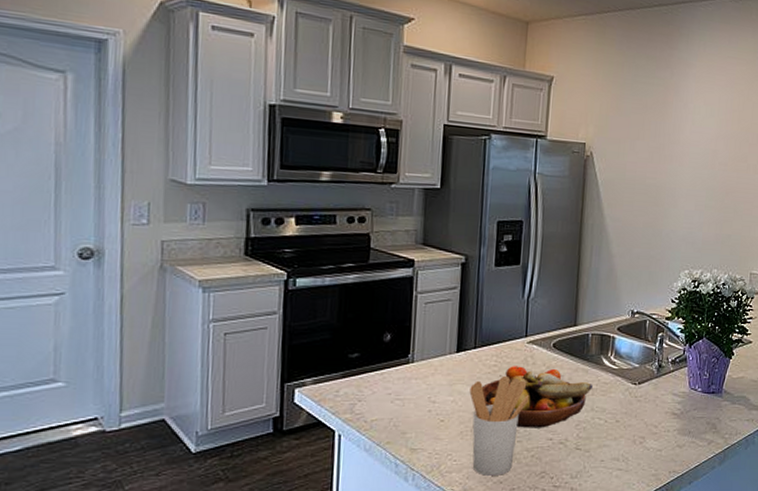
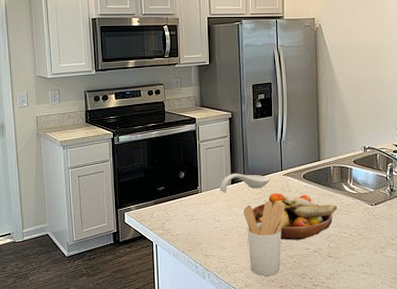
spoon rest: none [440,337,510,364] -> present [220,173,271,193]

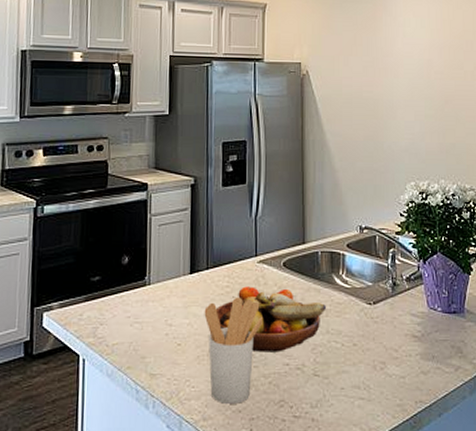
spoon rest: present [220,173,271,193] -> none [174,258,241,286]

